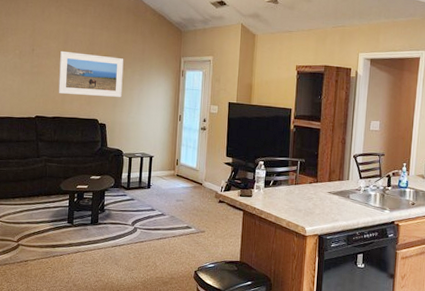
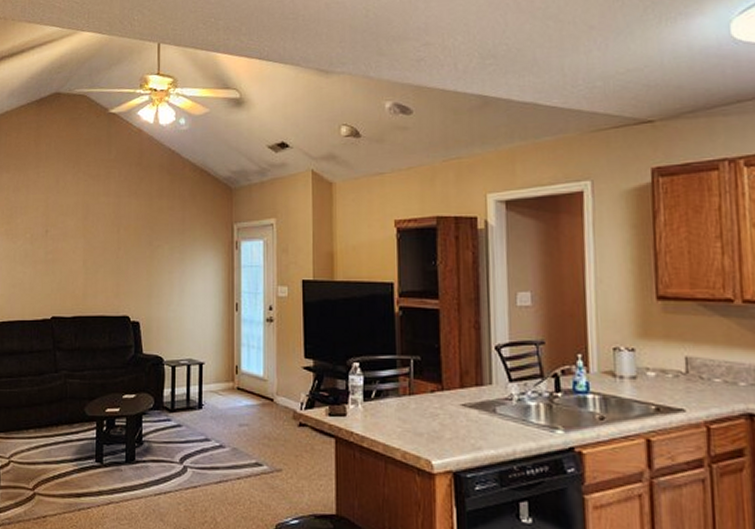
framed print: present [58,50,124,97] -> none [78,229,159,285]

